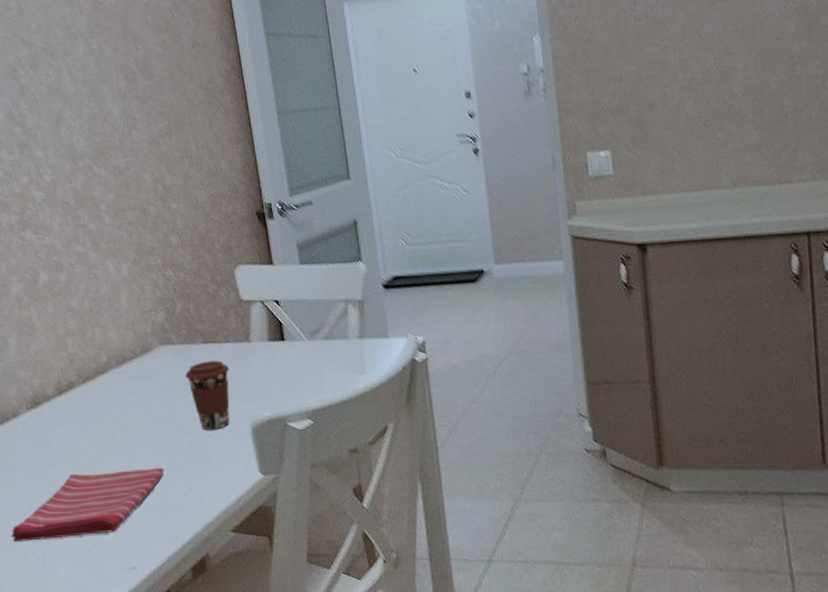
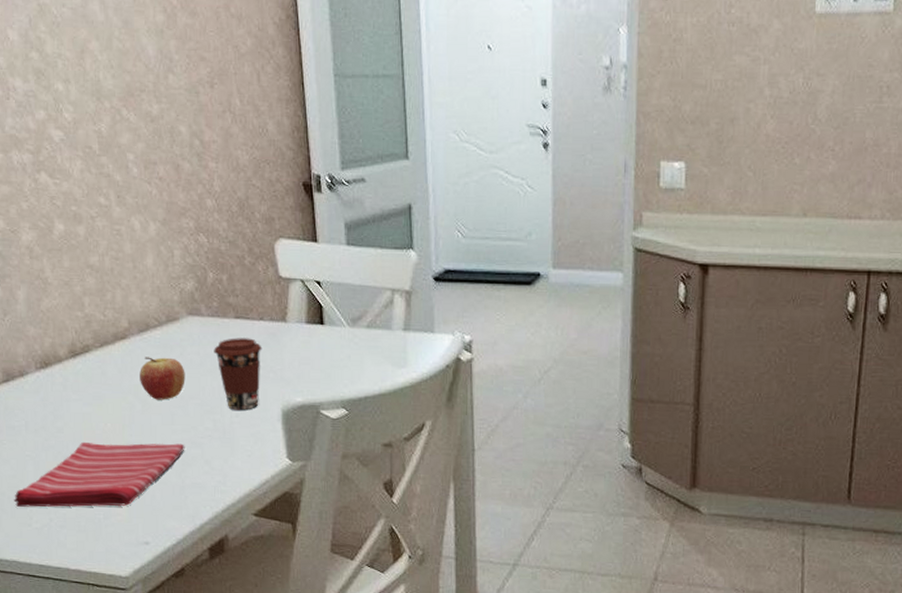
fruit: none [119,386,161,428] -> present [140,357,185,400]

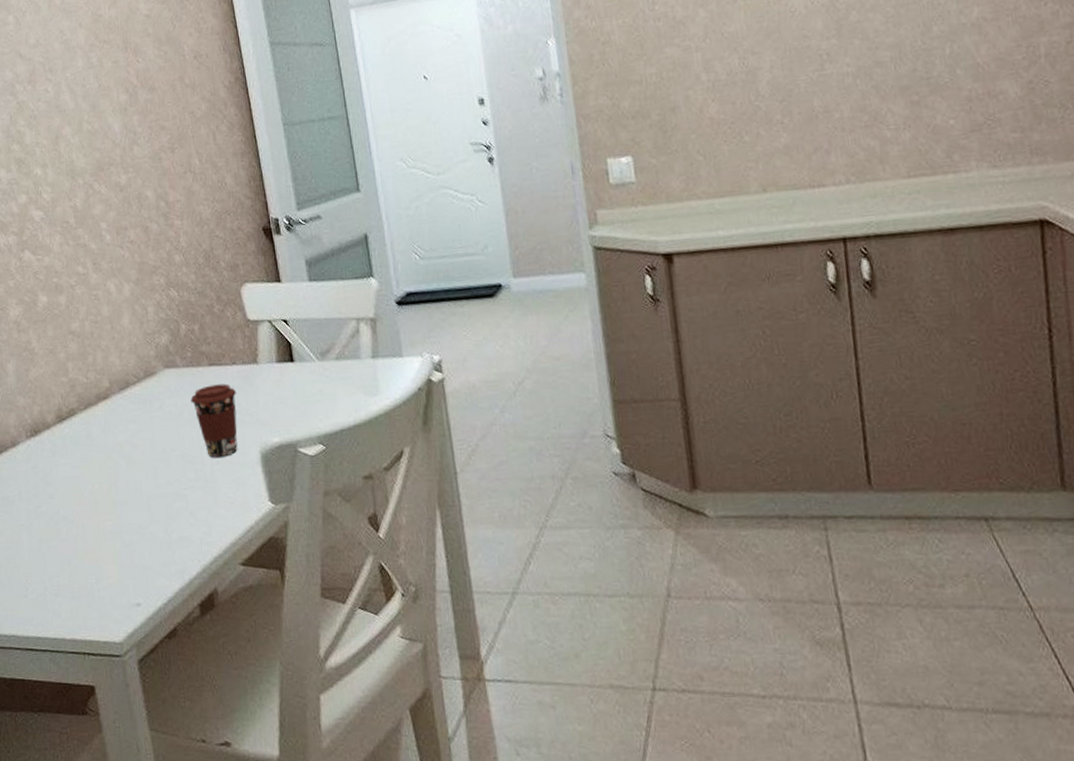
dish towel: present [14,441,185,507] -> none [10,497,170,578]
fruit: present [140,357,185,400] -> none [122,412,166,456]

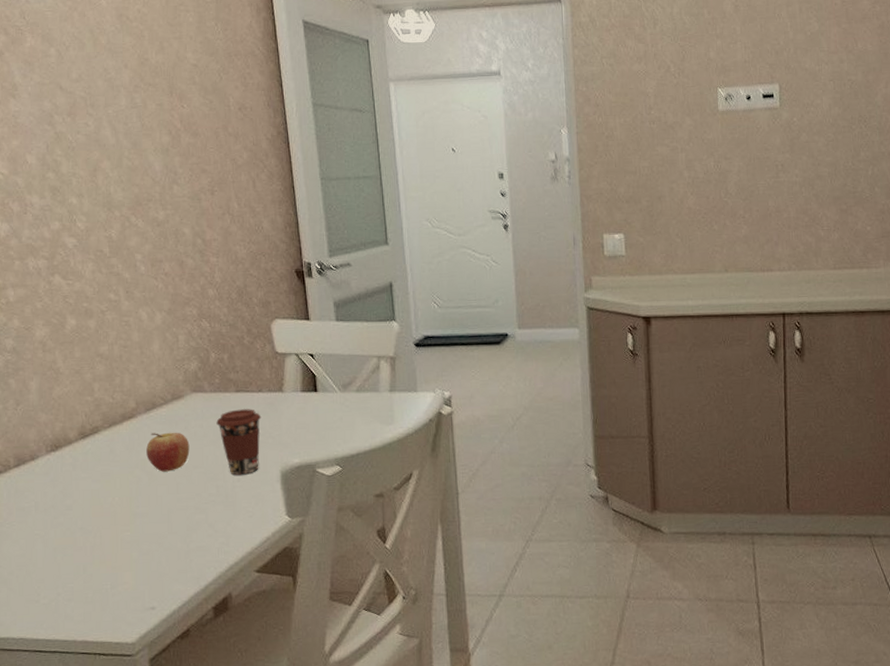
fruit: none [122,412,166,456] -> present [146,432,190,472]

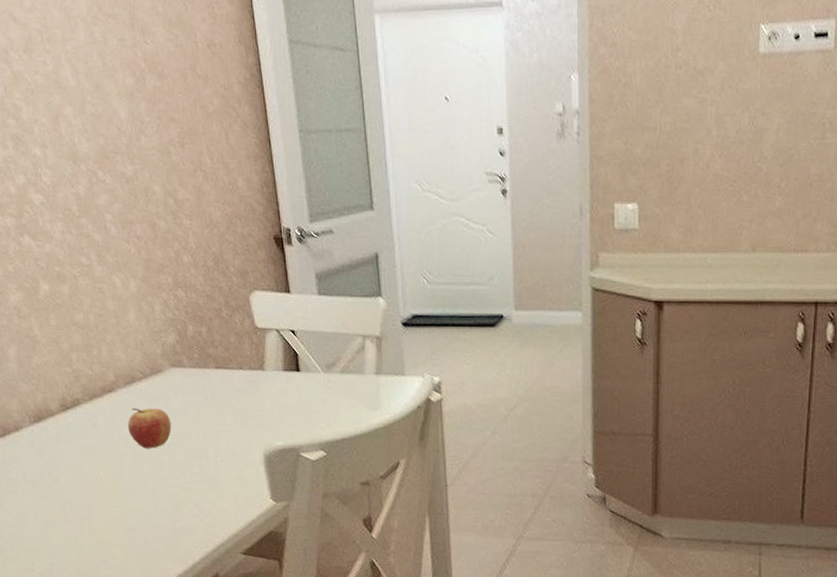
coffee cup: present [216,409,262,475] -> none [197,387,243,456]

